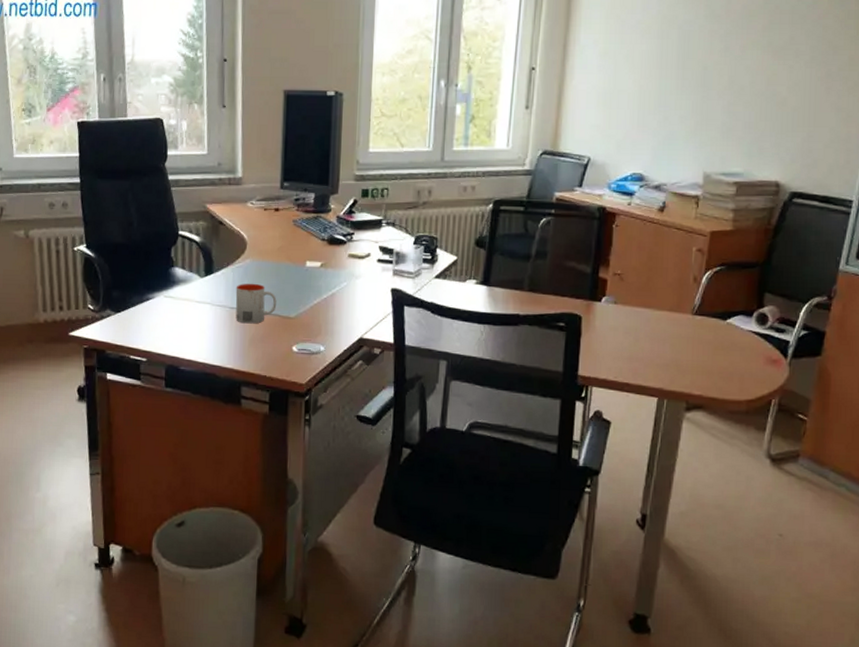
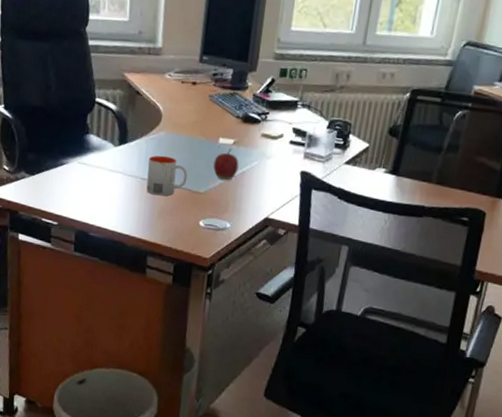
apple: none [302,271,328,303] -> present [213,148,239,181]

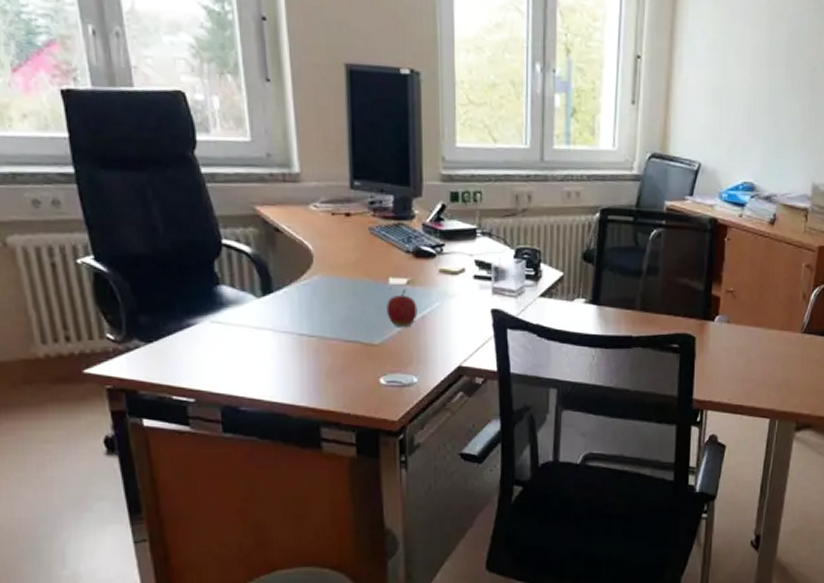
mug: present [146,155,188,196] -> none [303,304,357,353]

